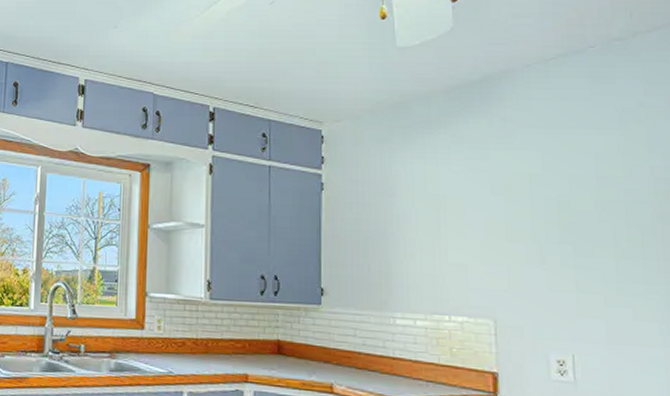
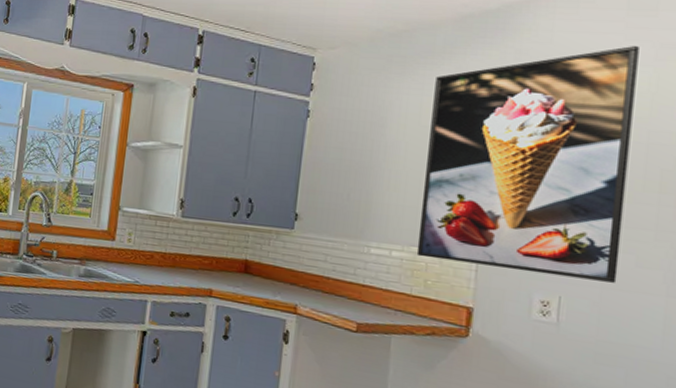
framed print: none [435,111,620,337] -> present [416,46,639,283]

